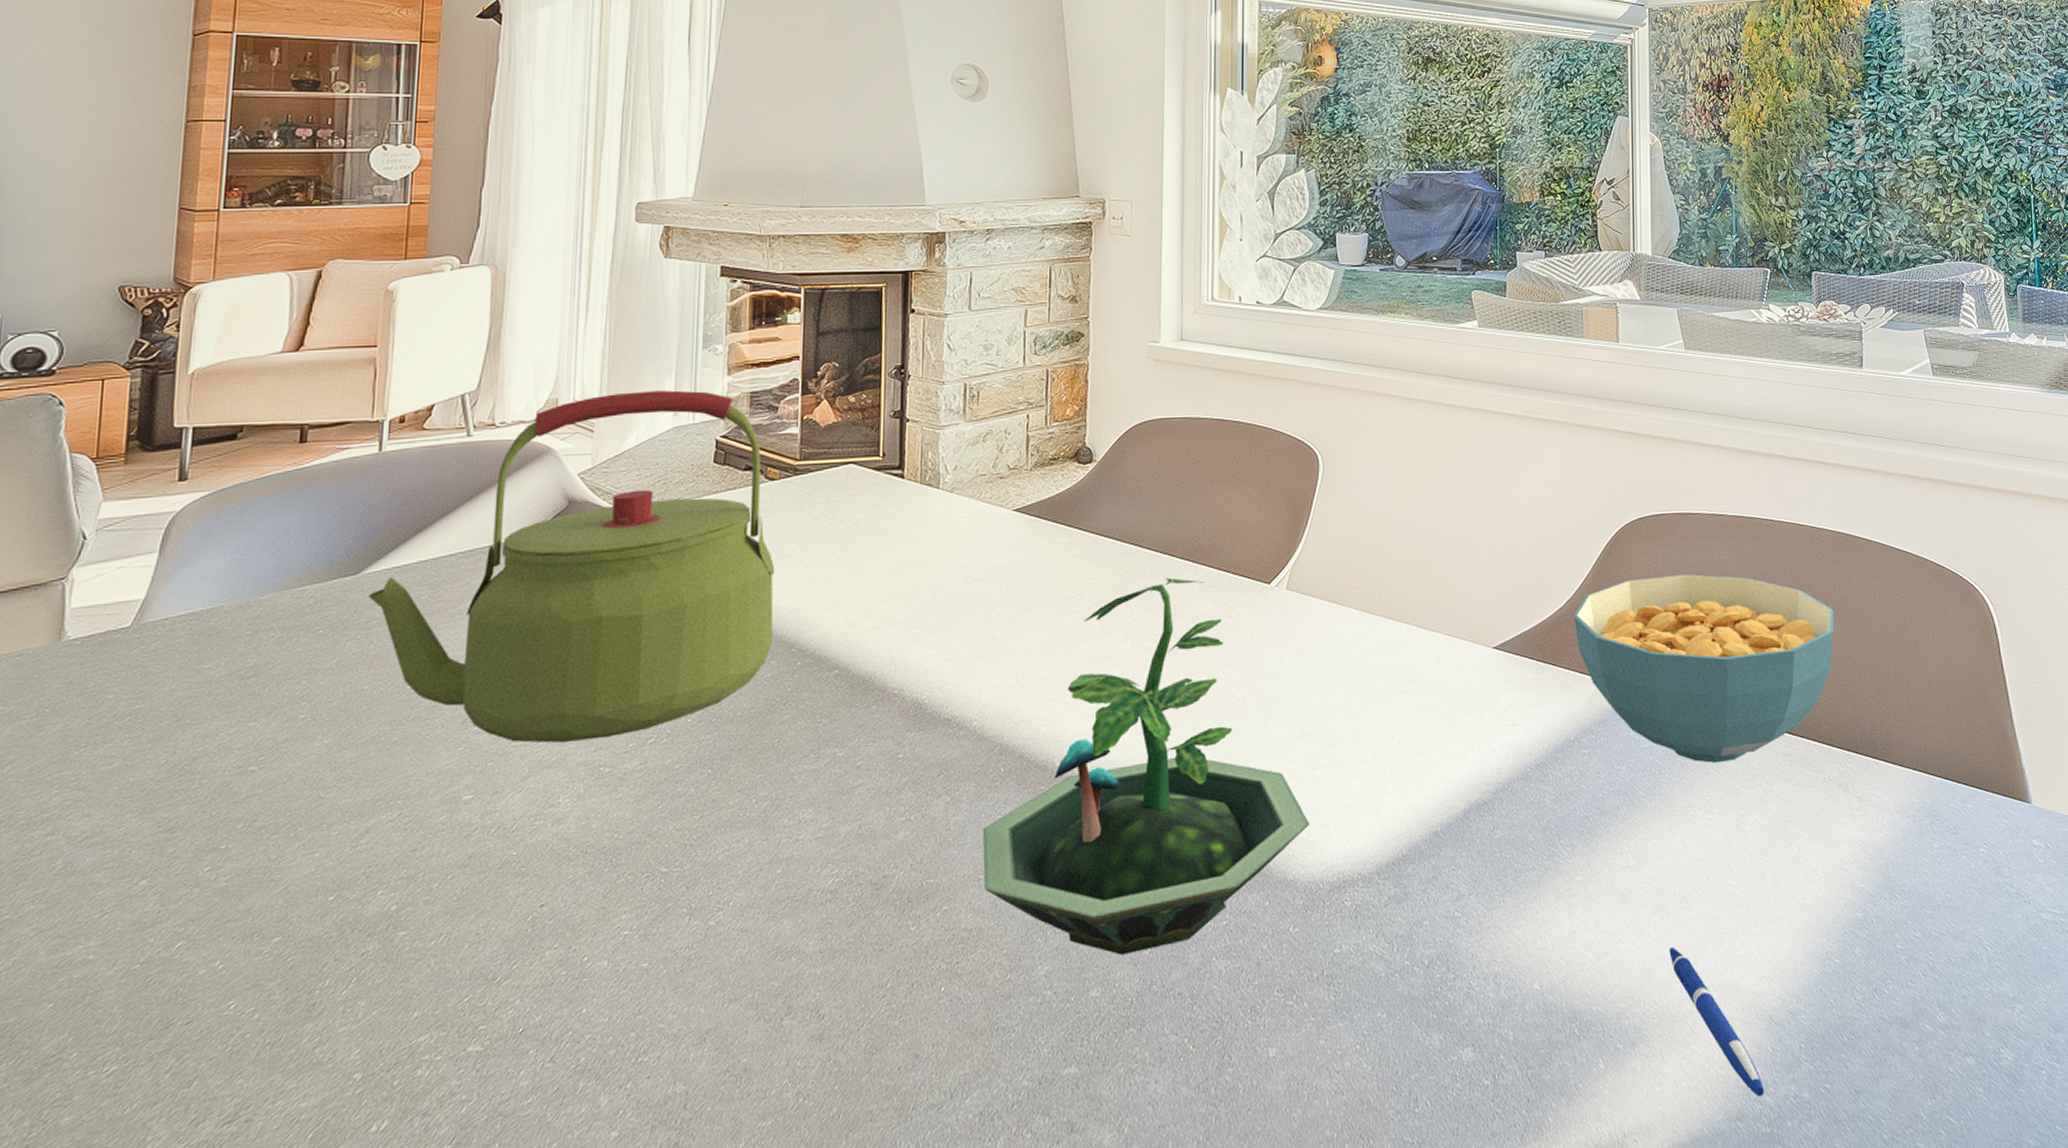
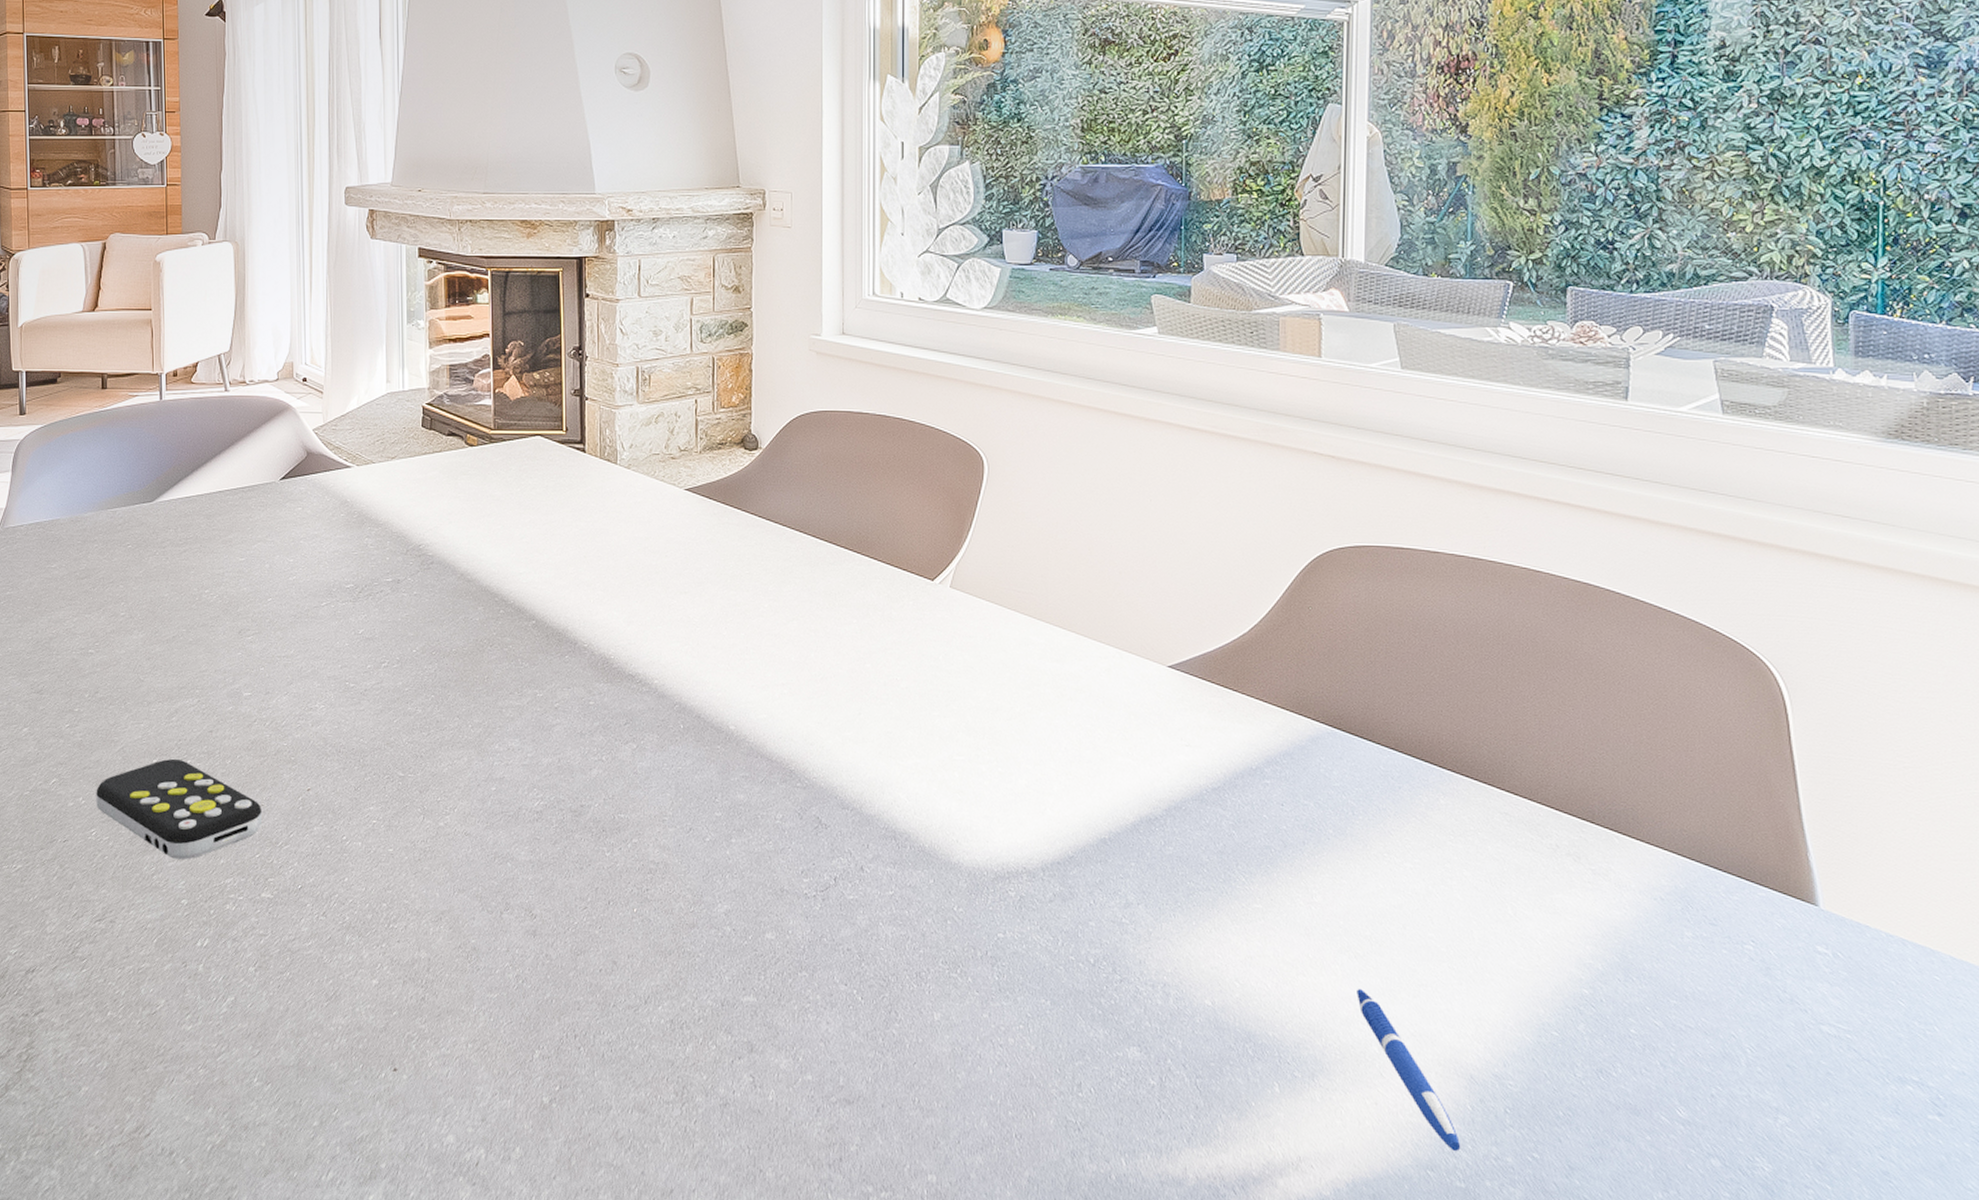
remote control: none [240,891,476,1022] -> present [96,758,262,860]
kettle: present [368,390,775,743] -> none [161,359,479,658]
terrarium: present [983,578,1310,955] -> none [666,566,974,907]
cereal bowl: present [1573,574,1834,764] -> none [1259,611,1573,813]

